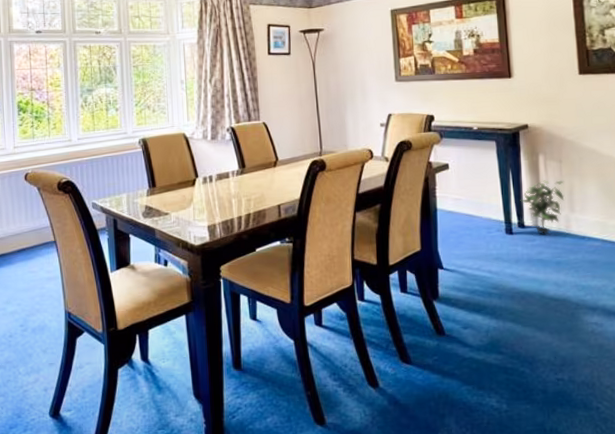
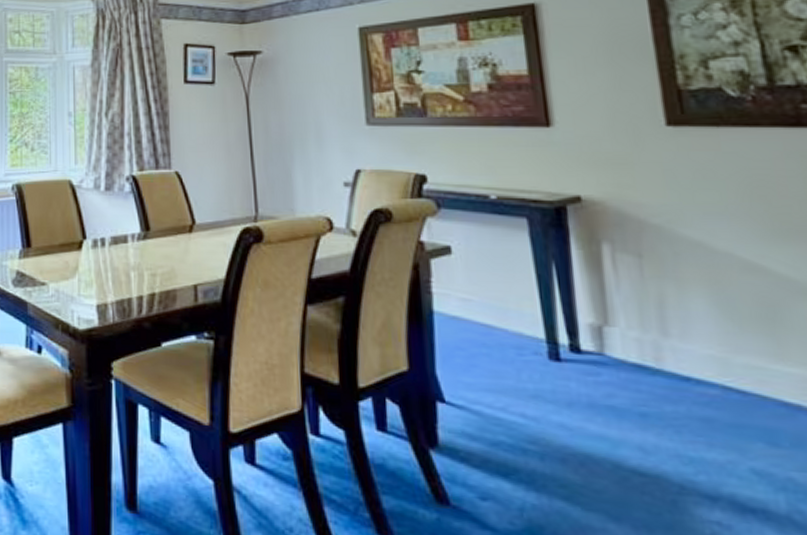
potted plant: present [520,180,565,235] -> none [571,282,650,368]

